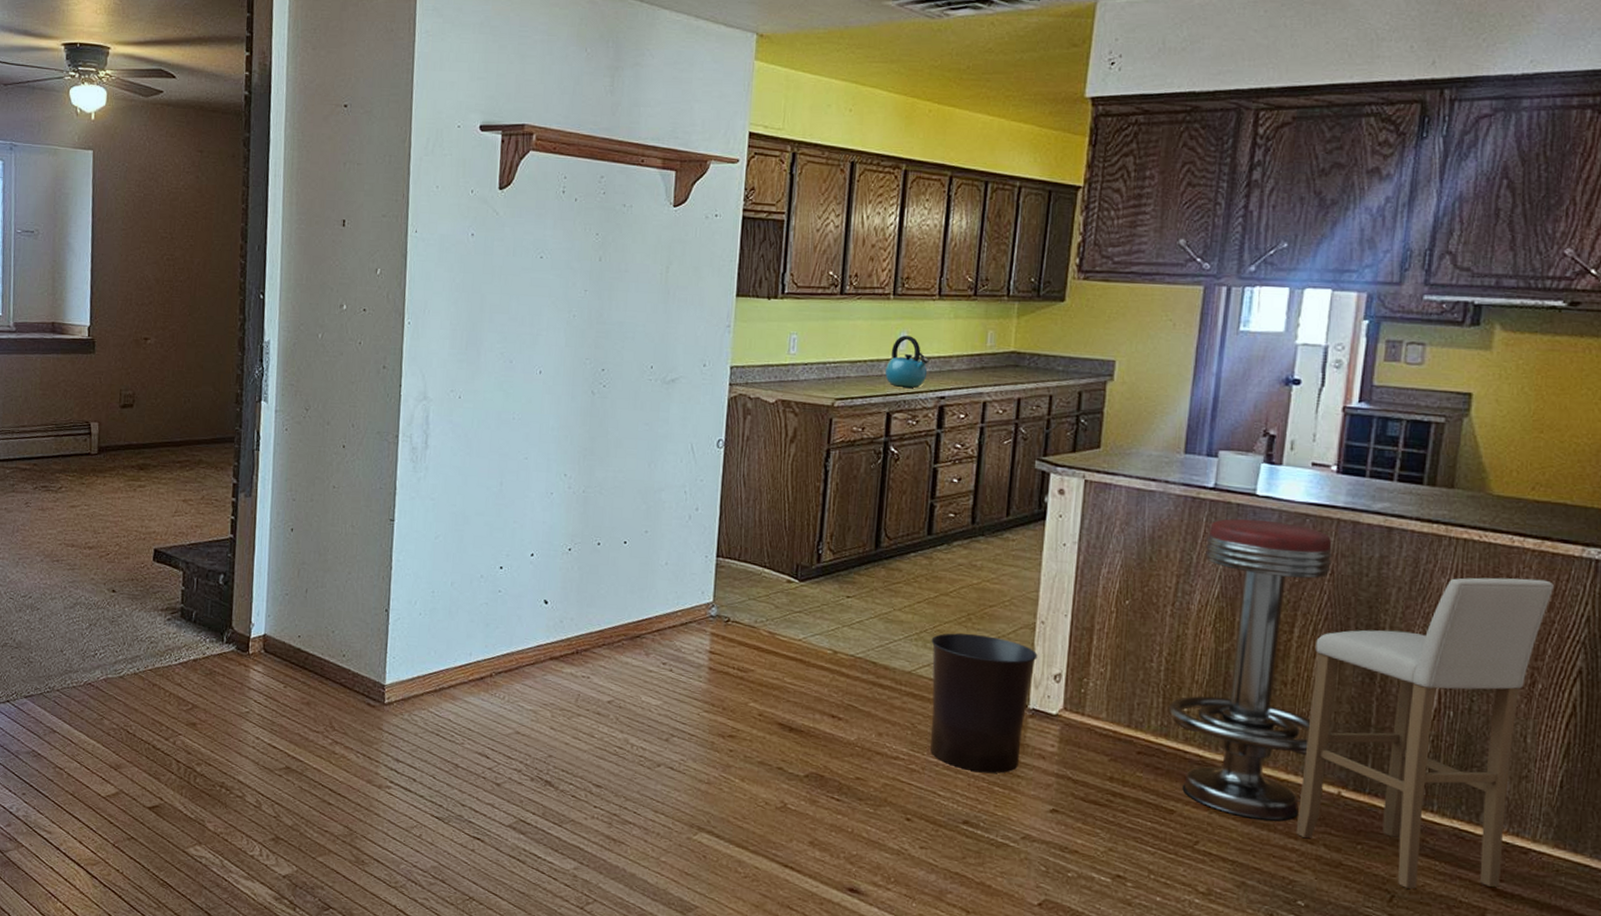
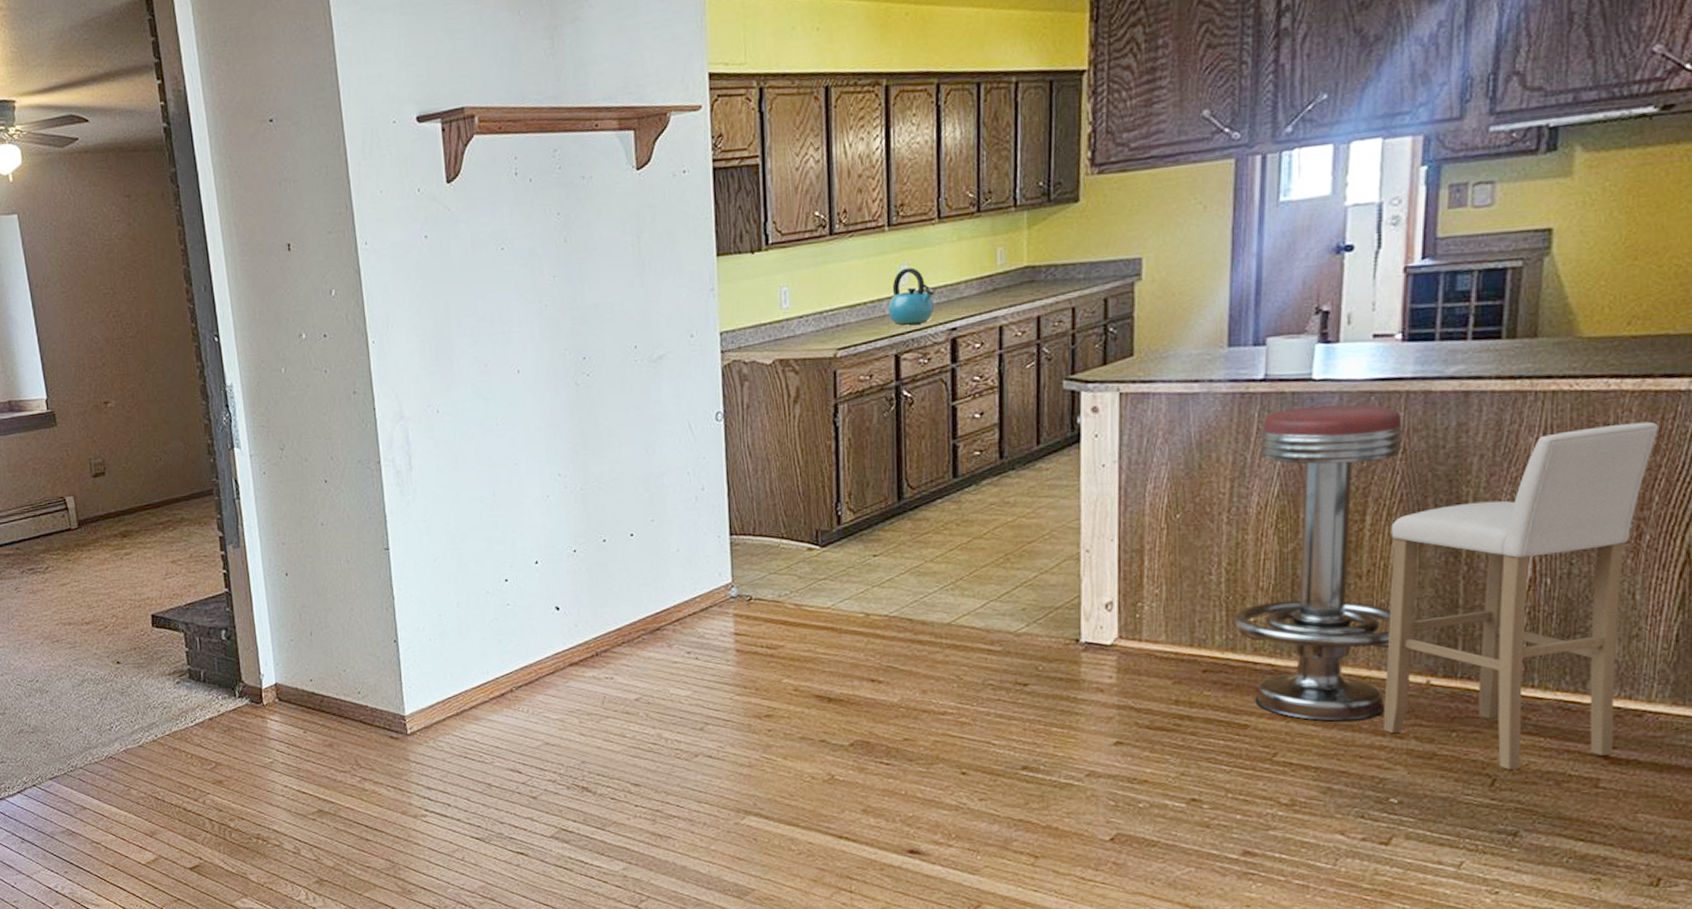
waste bin: present [929,633,1038,773] -> none [968,574,1085,716]

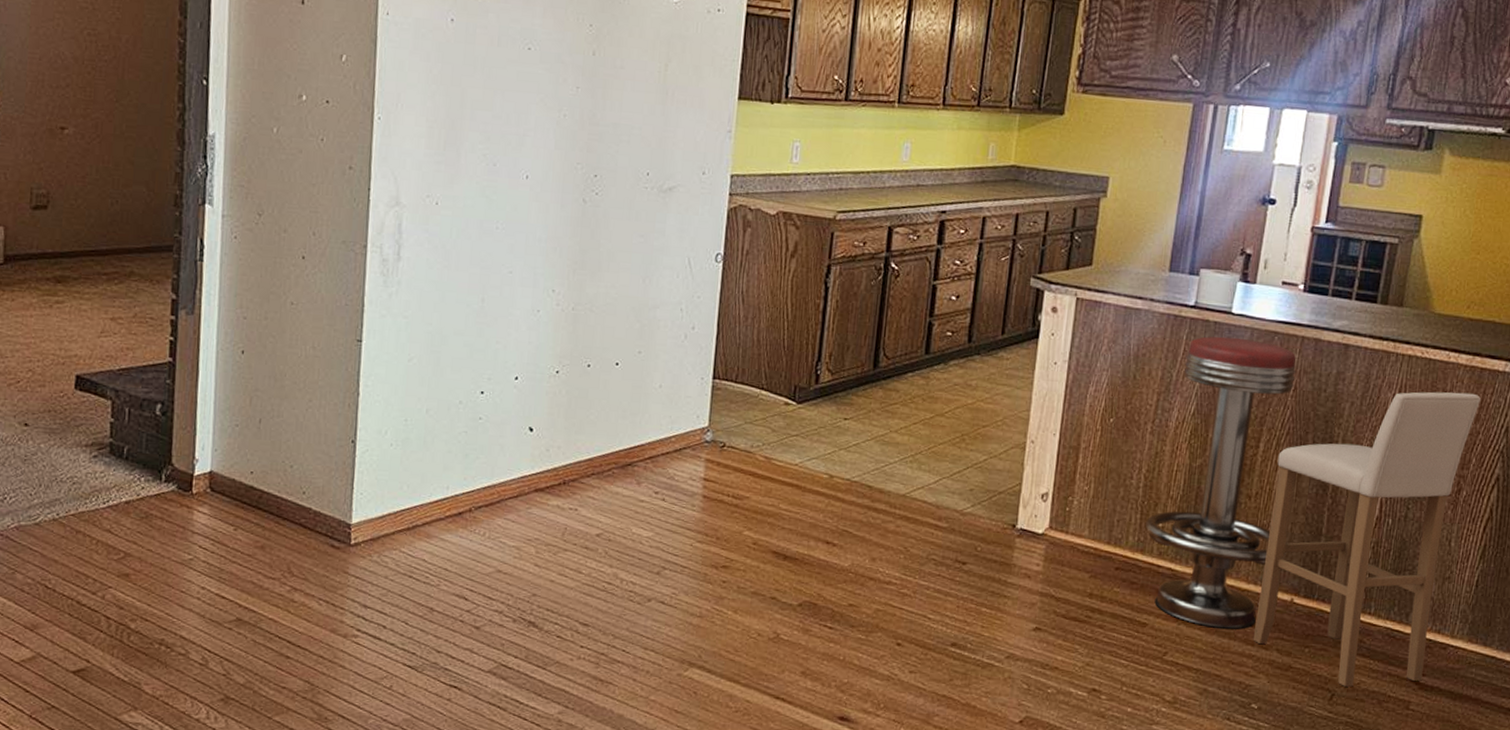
kettle: present [888,267,936,325] -> none [888,146,932,201]

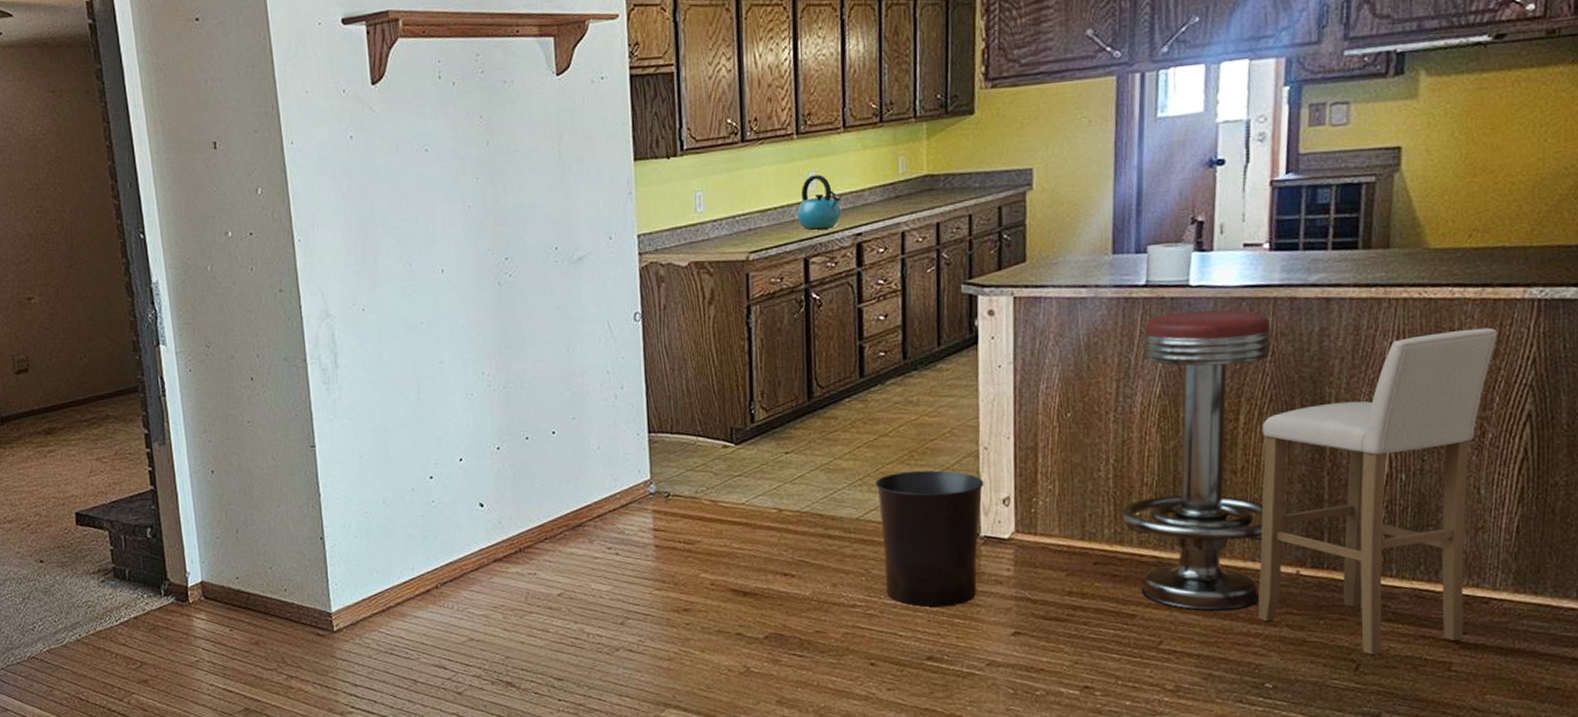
kettle: none [888,146,932,201] -> present [797,174,842,230]
waste bin: none [921,454,1027,595] -> present [875,470,984,607]

